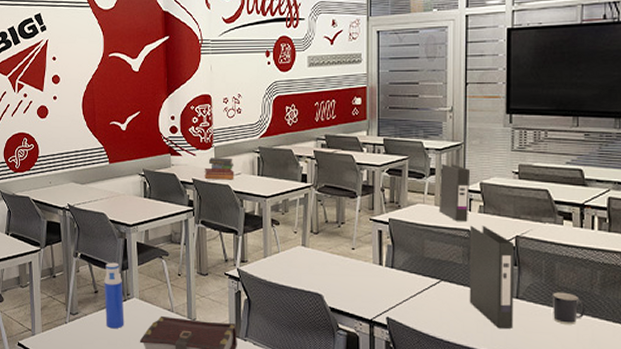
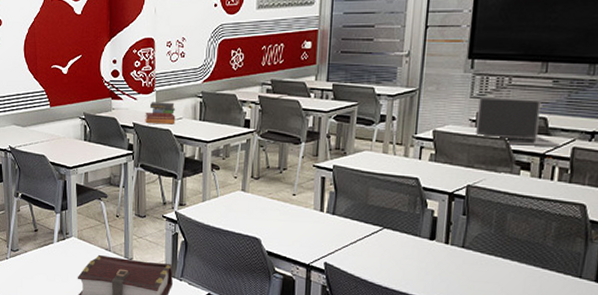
water bottle: present [104,262,125,329] -> none [44,203,63,266]
binder: present [438,163,471,221] -> none [386,110,424,169]
binder: present [469,225,514,329] -> none [412,173,464,277]
laptop: none [520,150,598,198] -> present [476,97,561,148]
mug: present [552,292,586,325] -> none [499,242,536,275]

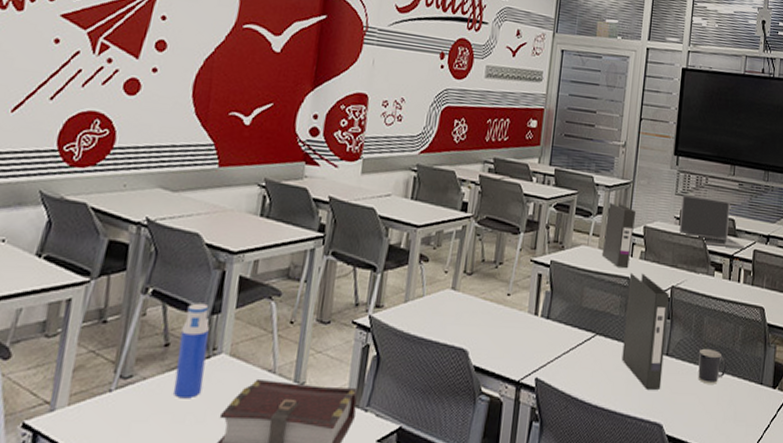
water bottle: none [44,203,63,266] -> present [173,303,210,399]
books: present [145,102,176,125] -> none [345,172,385,202]
binder: none [386,110,424,169] -> present [601,201,637,268]
binder: none [412,173,464,277] -> present [621,272,669,390]
mug: none [499,242,536,275] -> present [698,348,727,384]

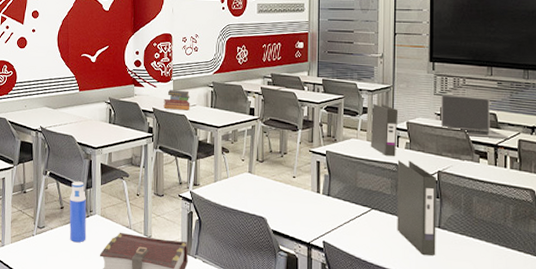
books: none [345,172,385,202] -> present [163,90,191,111]
mug: present [698,348,727,384] -> none [470,223,500,254]

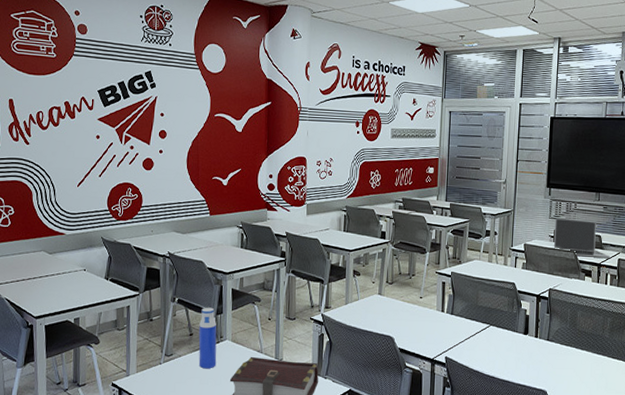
books: present [163,90,191,111] -> none [296,214,324,235]
binder: present [370,103,399,156] -> none [491,226,518,276]
binder: present [397,160,436,256] -> none [511,279,547,365]

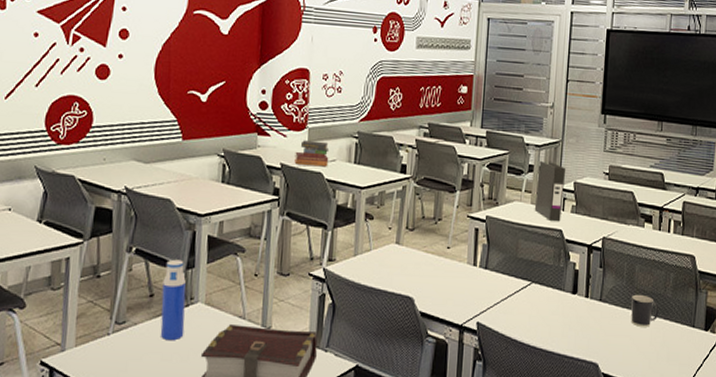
books: none [296,214,324,235] -> present [294,140,330,167]
binder: none [491,226,518,276] -> present [534,160,566,221]
laptop: present [554,218,611,259] -> none [609,151,675,202]
mug: none [573,335,598,362] -> present [630,294,659,327]

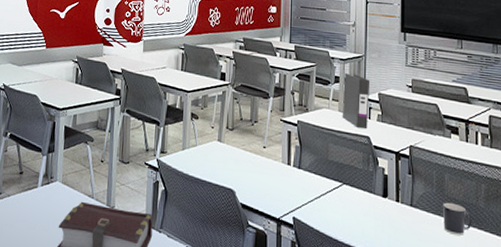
water bottle: present [160,259,187,341] -> none [27,144,48,212]
books: present [294,140,330,167] -> none [132,50,161,73]

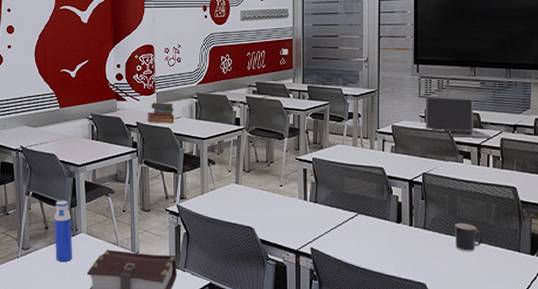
water bottle: none [27,144,48,212] -> present [54,200,73,262]
books: none [132,50,161,73] -> present [147,103,175,123]
binder: present [342,72,370,128] -> none [356,108,384,160]
laptop: none [413,66,480,115] -> present [426,96,492,139]

